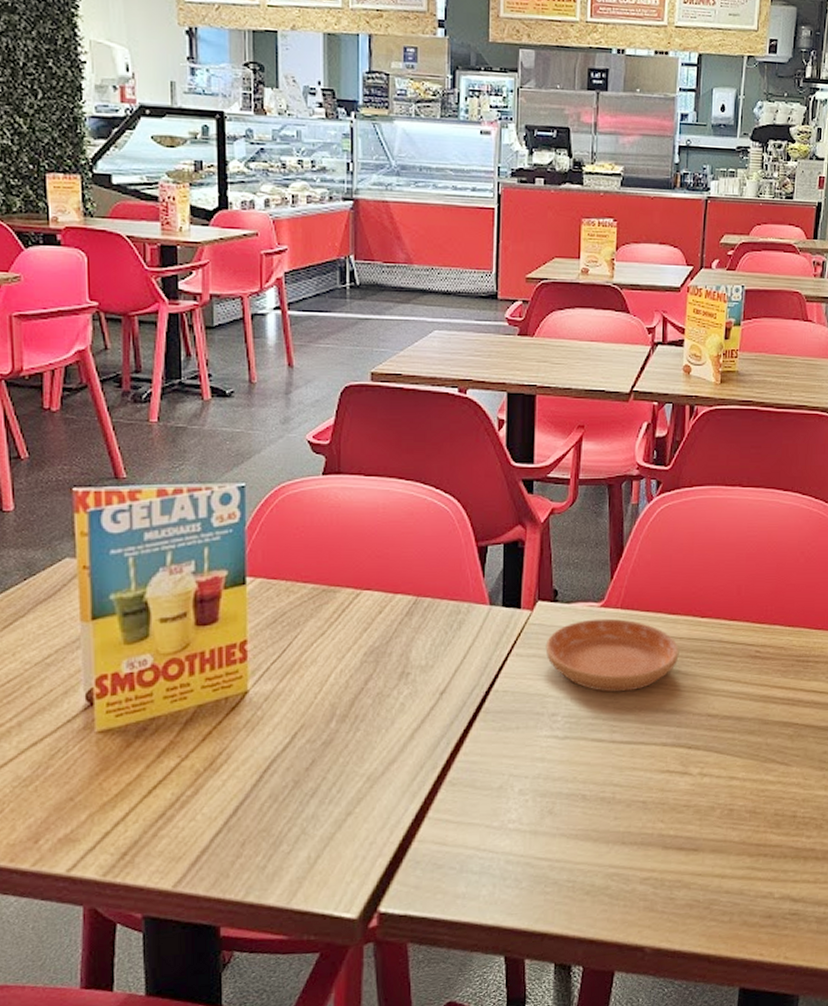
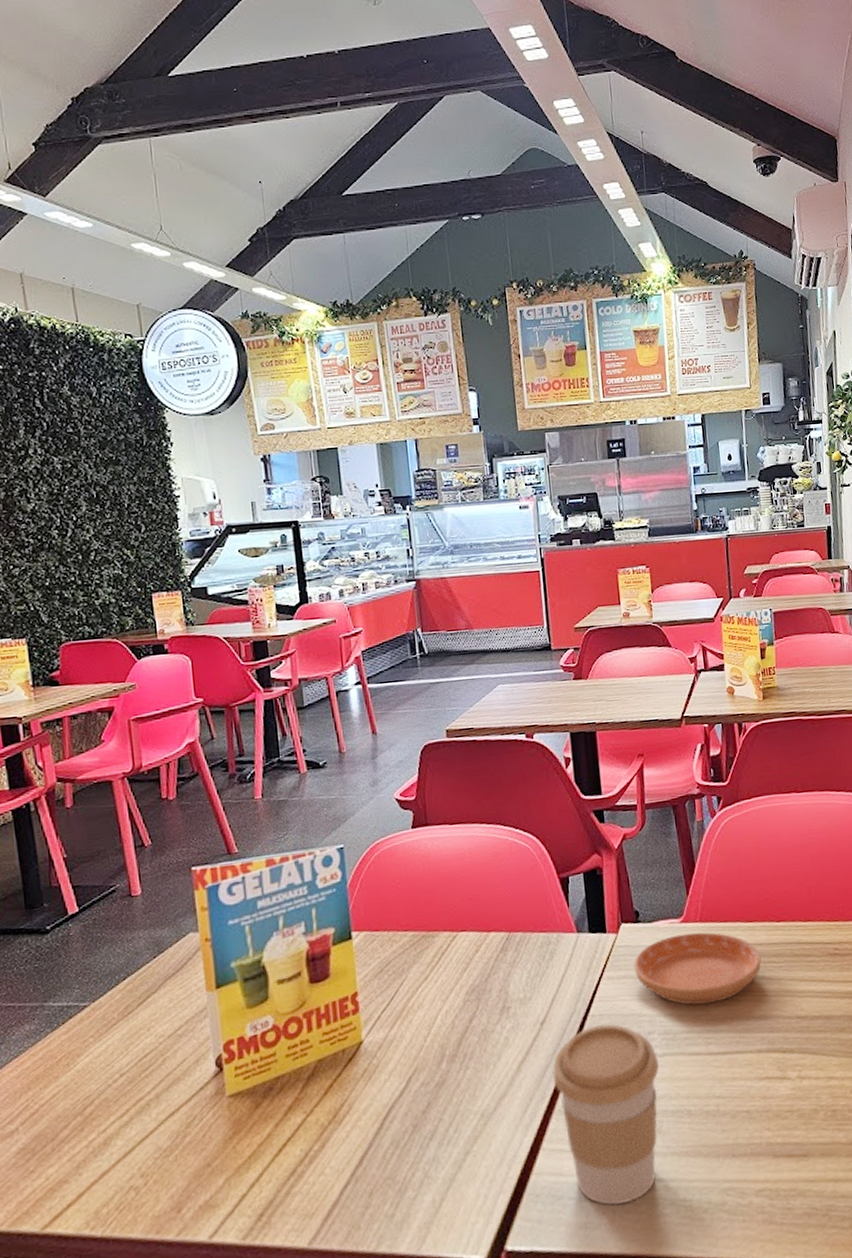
coffee cup: none [446,700,559,879] -> present [553,1023,659,1205]

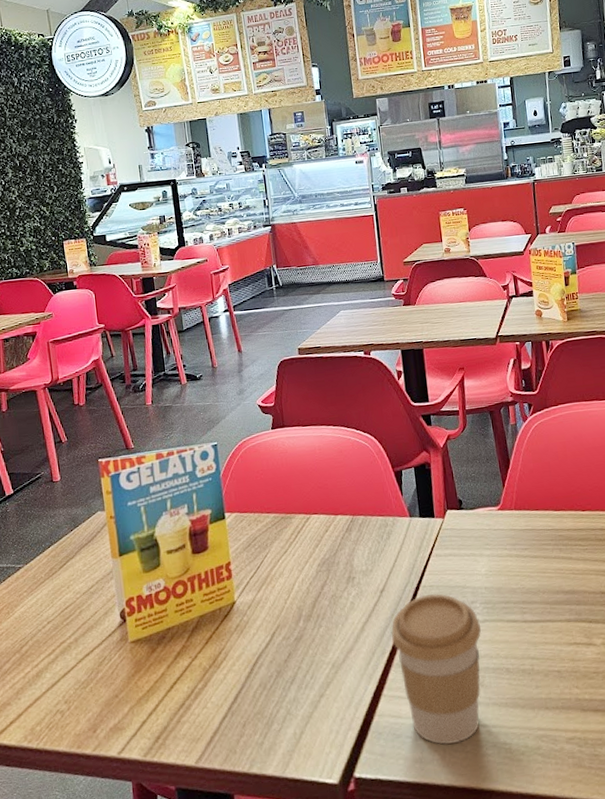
saucer: present [634,932,762,1005] -> none [458,518,569,580]

